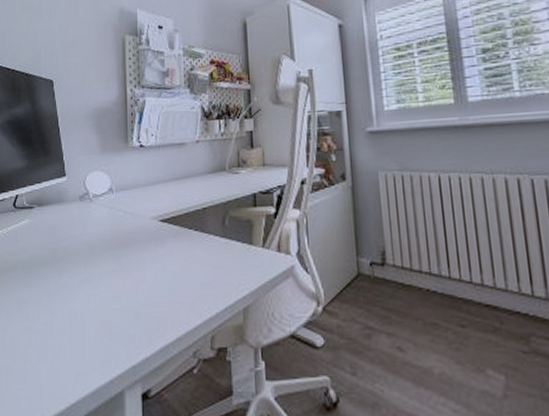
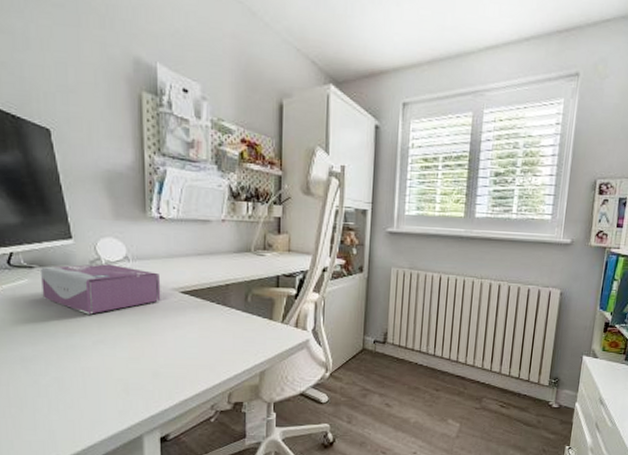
tissue box: none [39,197,142,252] -> present [41,264,161,315]

